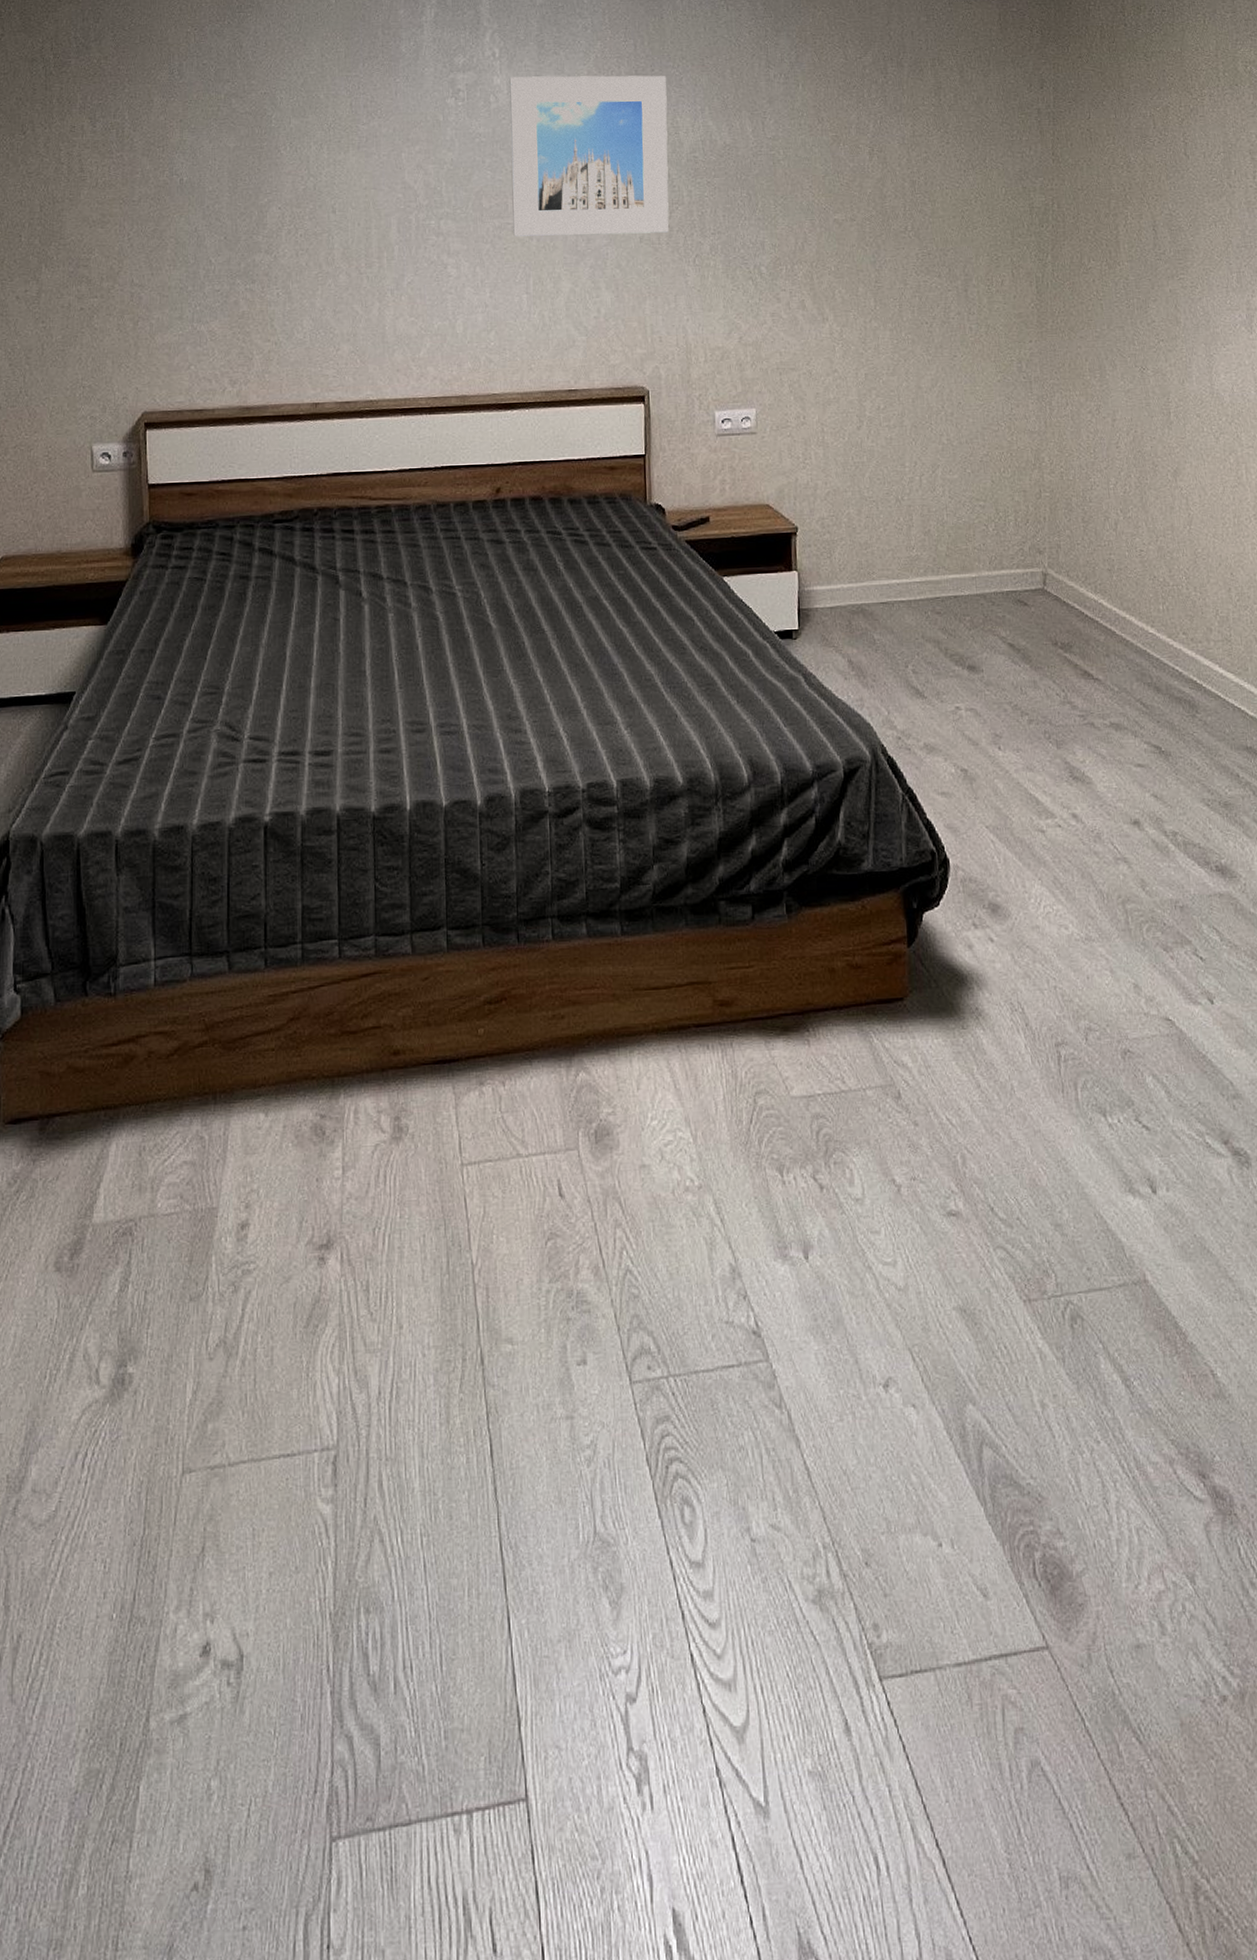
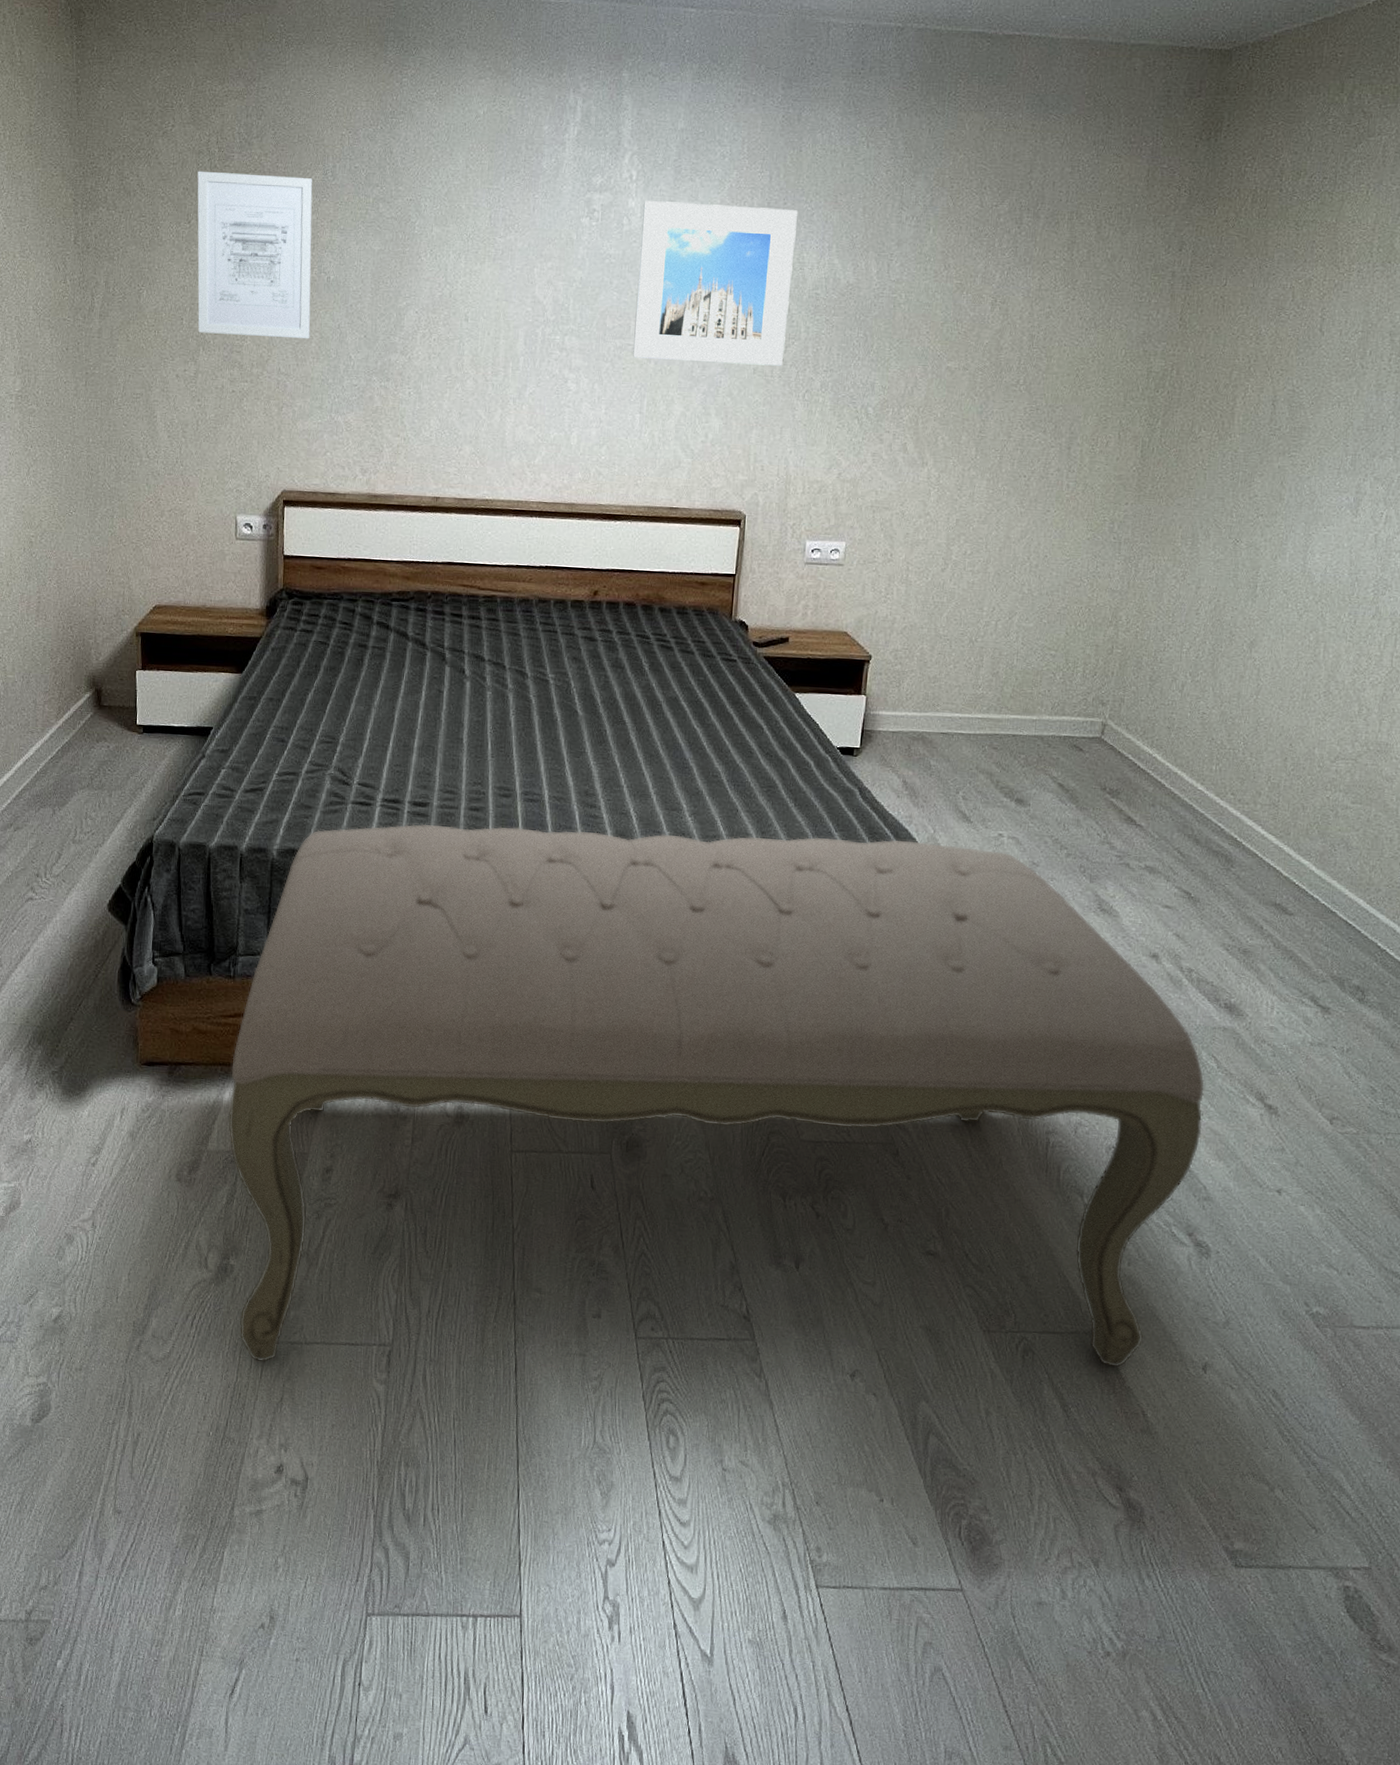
wall art: none [31,78,165,249] -> present [197,171,313,339]
bench: none [117,726,1218,1502] -> present [228,824,1205,1368]

